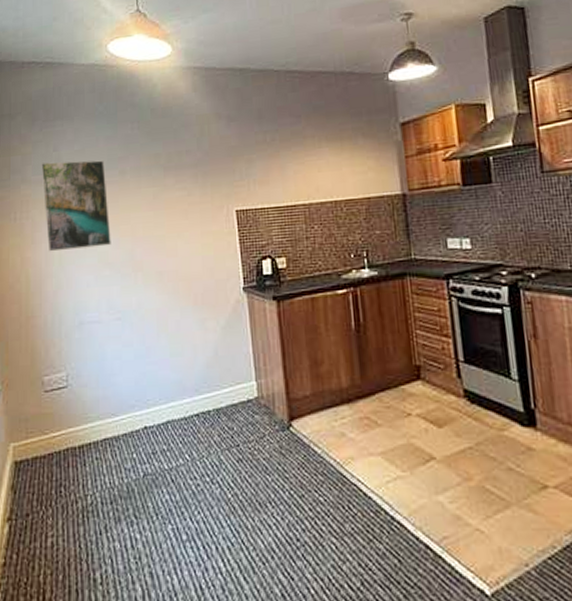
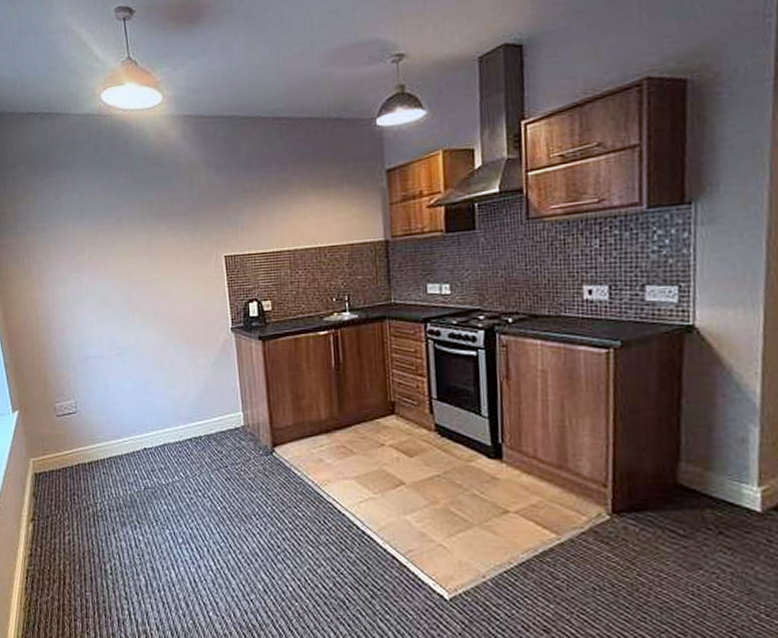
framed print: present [41,160,111,252] -> none [44,208,110,294]

